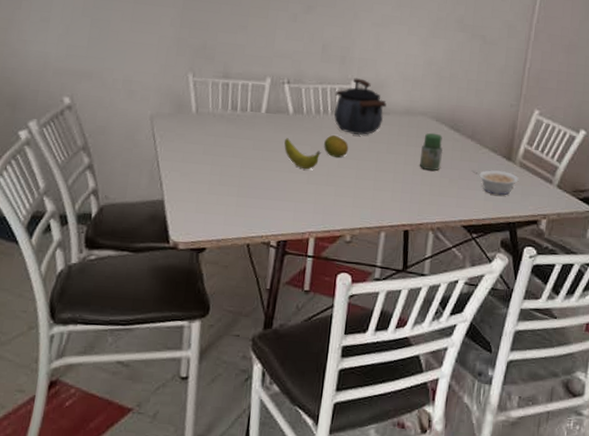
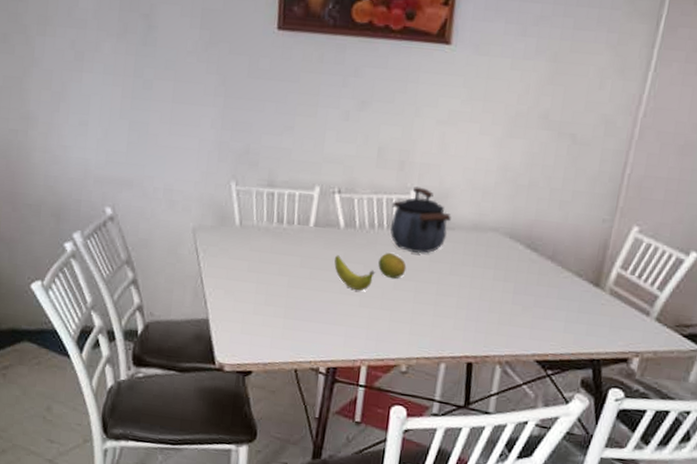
jar: present [419,132,443,171] -> none [487,252,517,296]
legume: present [471,170,519,196] -> none [550,297,608,328]

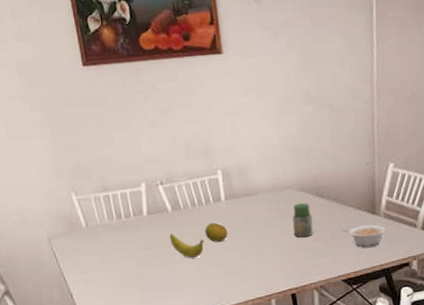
kettle: present [390,186,451,254] -> none [206,167,254,219]
jar: none [487,252,517,296] -> present [293,202,313,237]
legume: none [550,297,608,328] -> present [342,224,386,247]

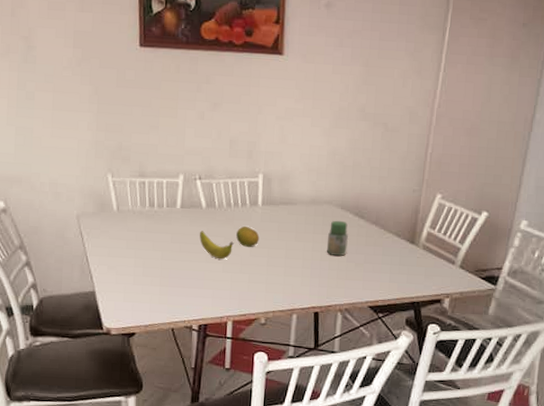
legume: present [342,224,386,247] -> none [376,253,422,277]

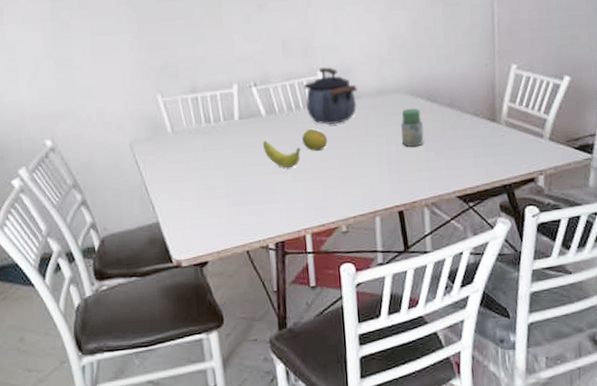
kettle: none [244,171,293,225] -> present [304,67,357,125]

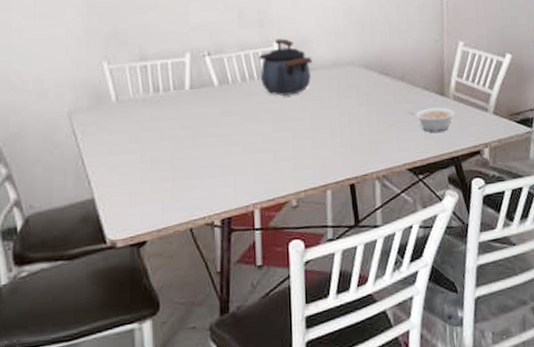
banana: present [263,140,301,169] -> none [214,111,253,140]
fruit: present [302,129,328,151] -> none [255,100,281,123]
jar: present [401,108,424,147] -> none [354,81,377,119]
legume: none [457,133,507,160] -> present [407,106,455,132]

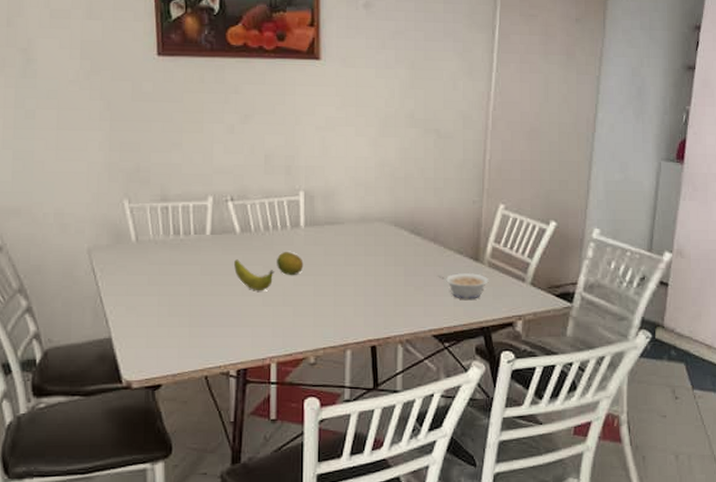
banana: none [214,111,253,140] -> present [234,259,274,291]
fruit: none [255,100,281,123] -> present [277,252,304,275]
kettle: present [259,38,312,96] -> none [284,188,340,248]

